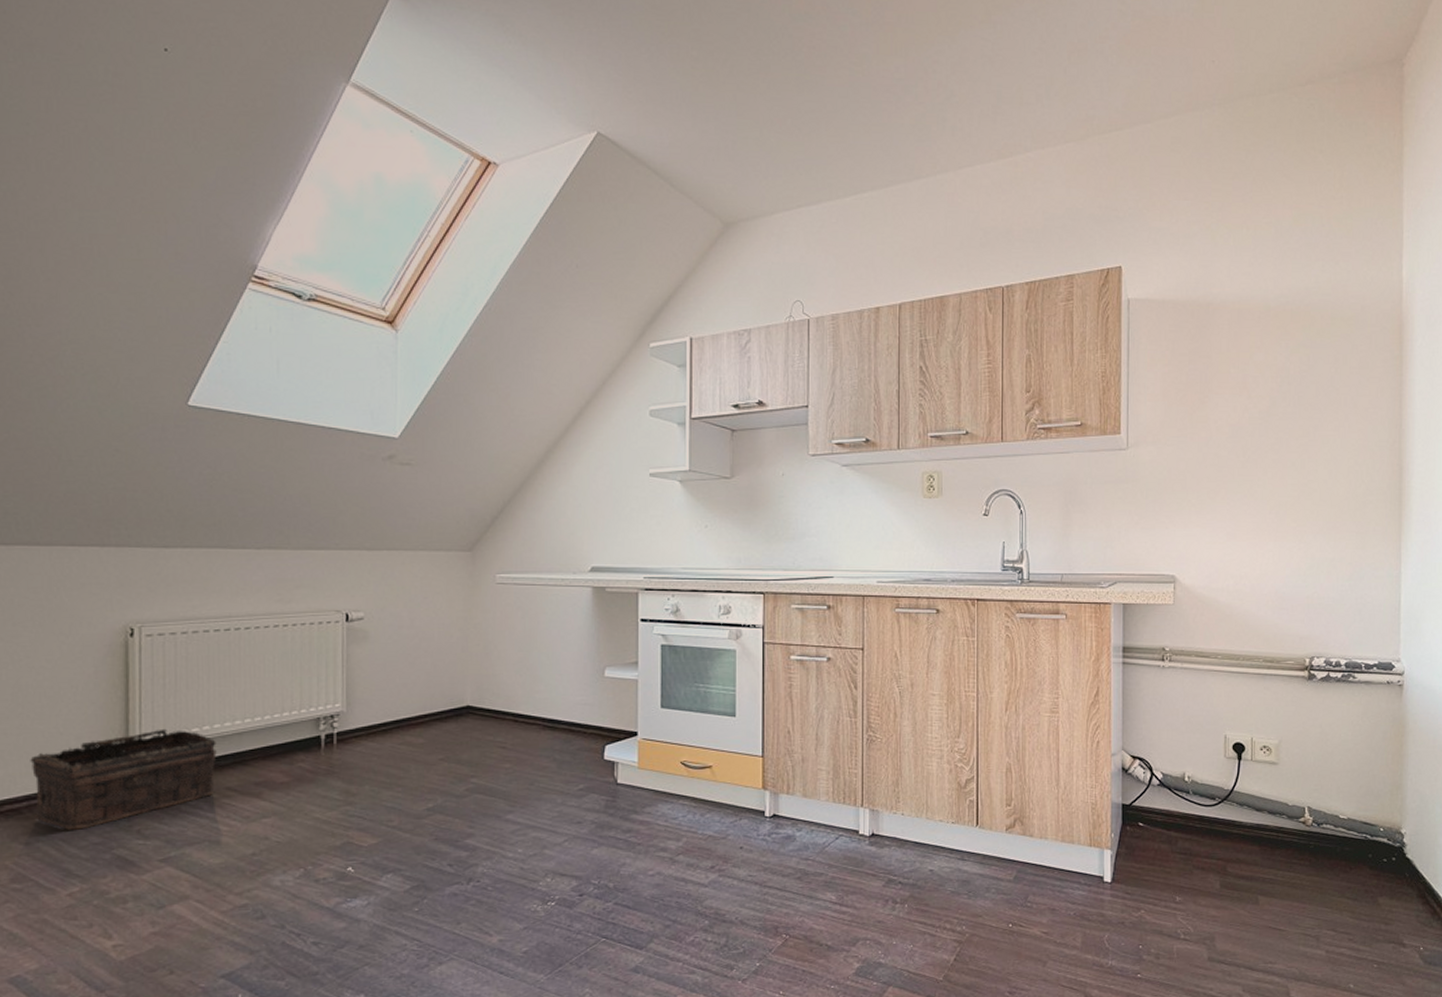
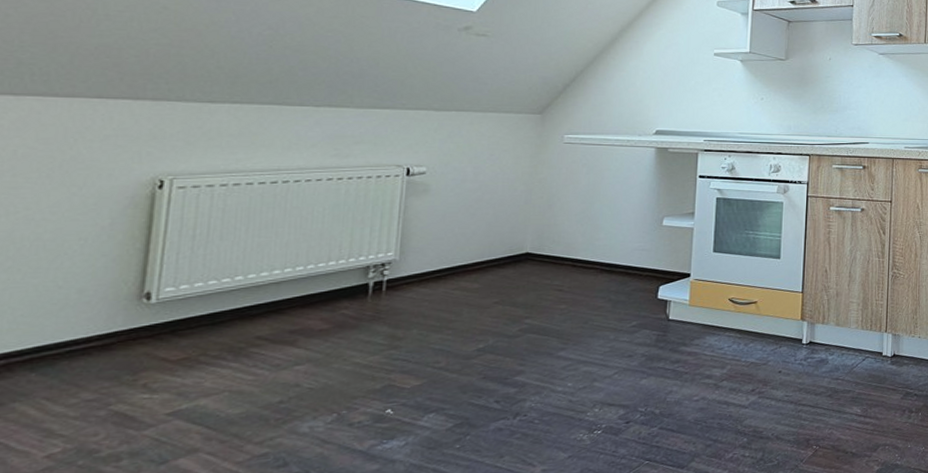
basket: present [30,728,217,830] -> none [14,279,249,388]

